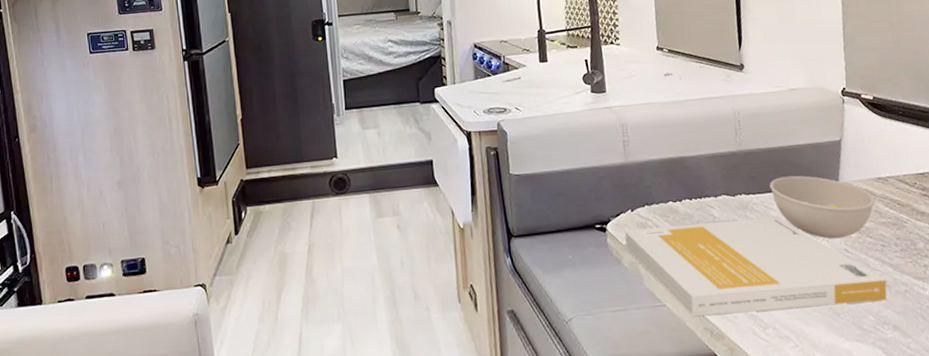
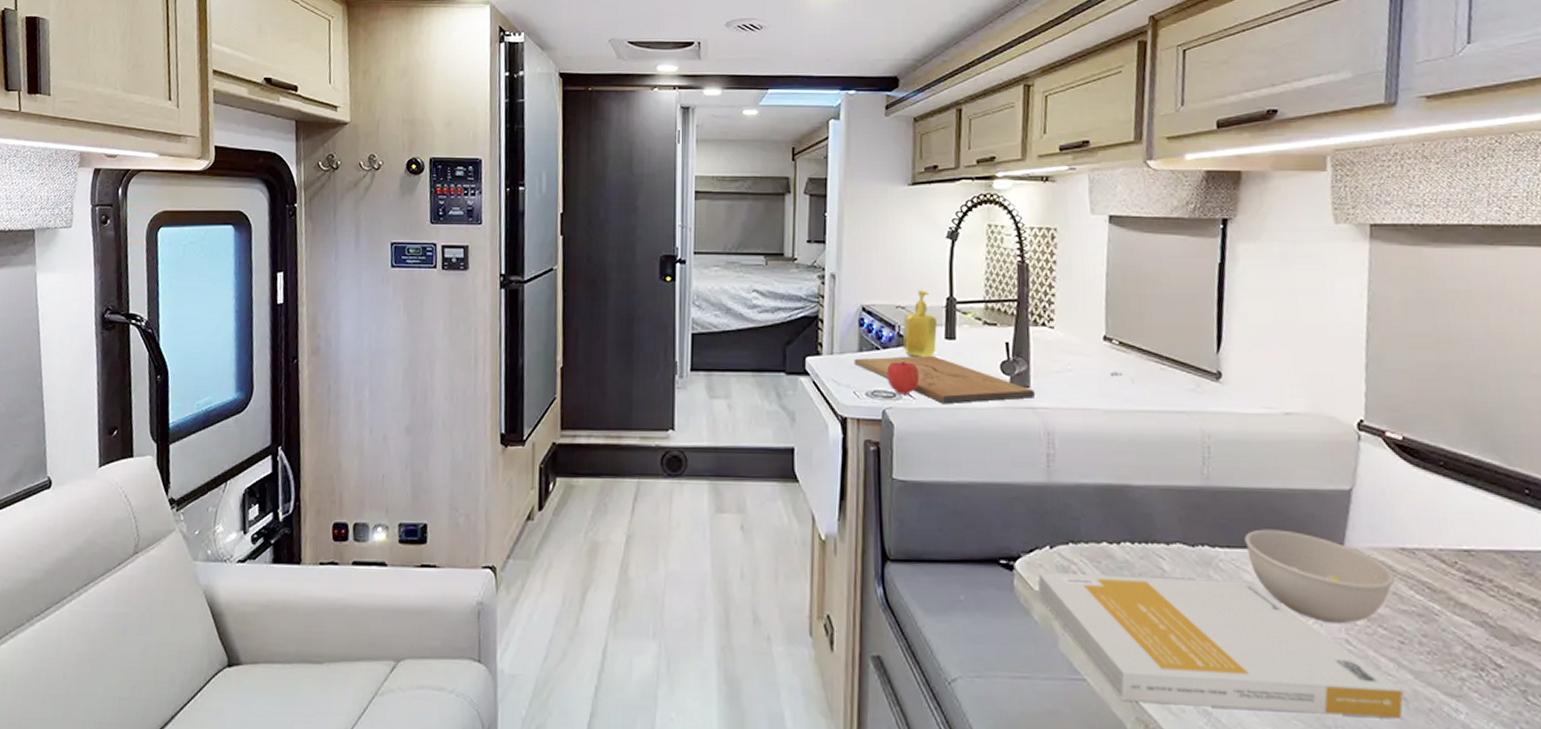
cutting board: none [472,75,611,113] -> present [854,355,1036,404]
fruit: none [497,81,524,109] -> present [886,359,920,395]
soap dispenser: none [506,26,534,79] -> present [902,289,937,358]

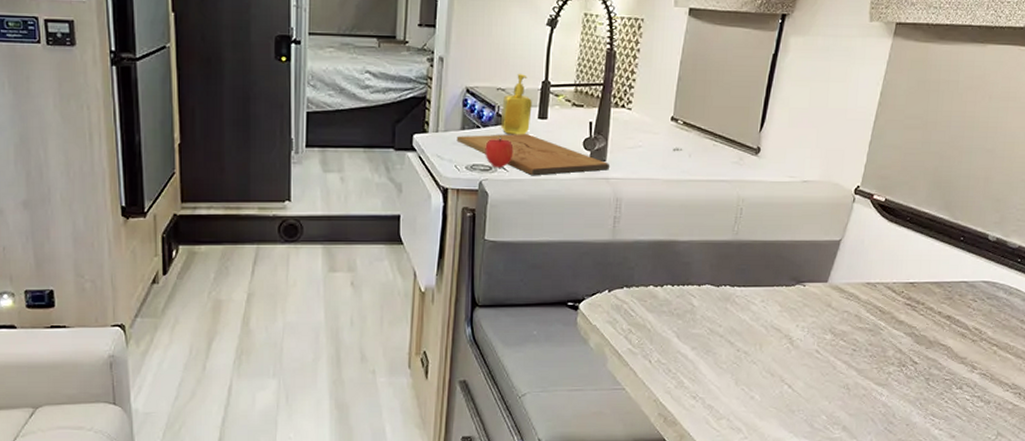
book: present [1037,571,1403,718] -> none [595,310,848,403]
soup bowl: present [1244,529,1396,624] -> none [757,272,859,339]

